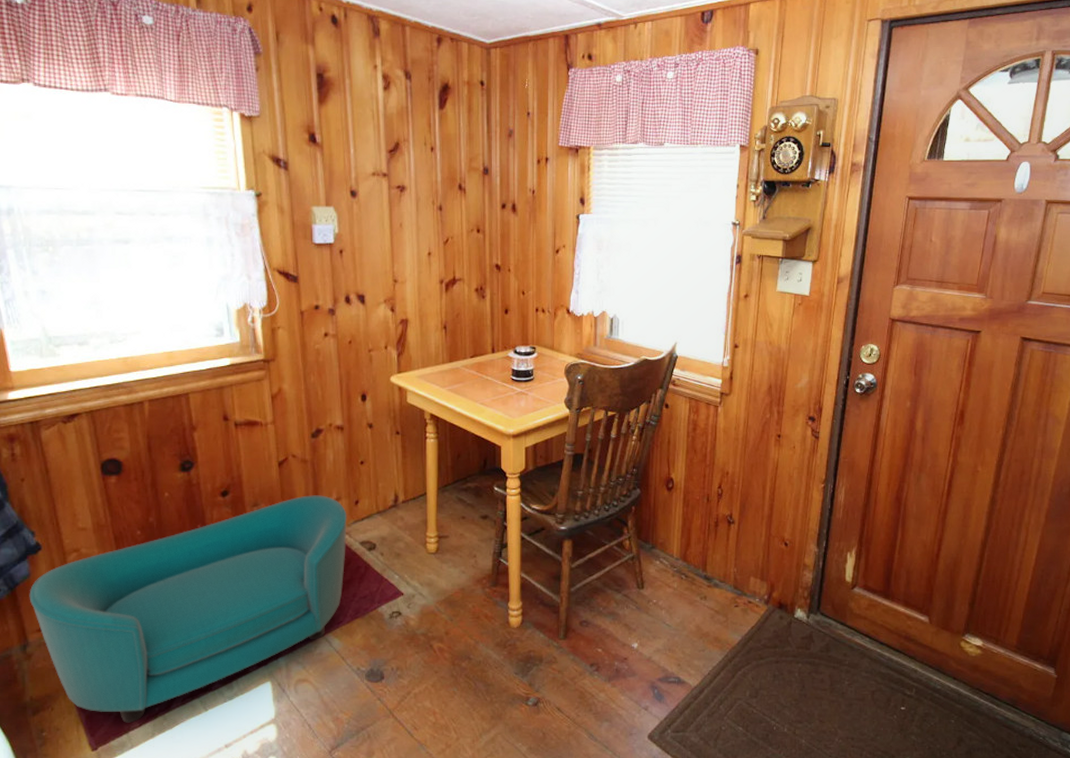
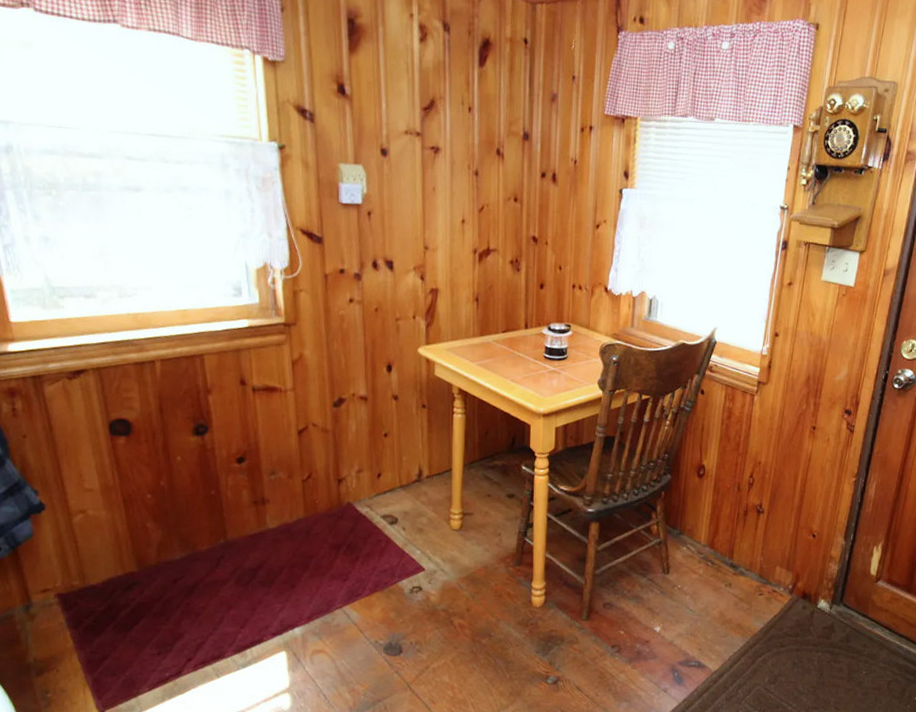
dog bed: present [29,495,347,723] -> none [32,466,369,687]

